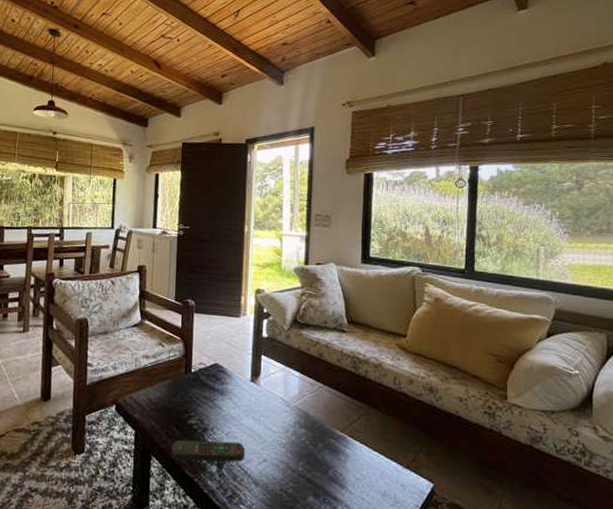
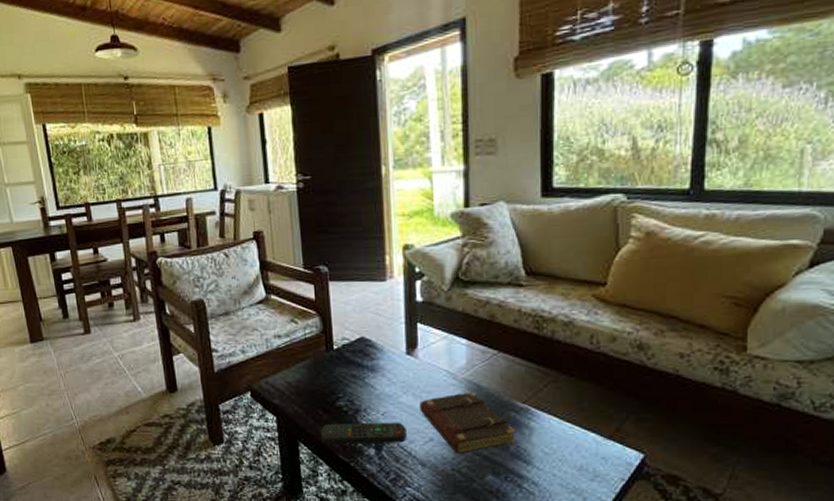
book: none [257,418,334,475] -> present [419,391,516,454]

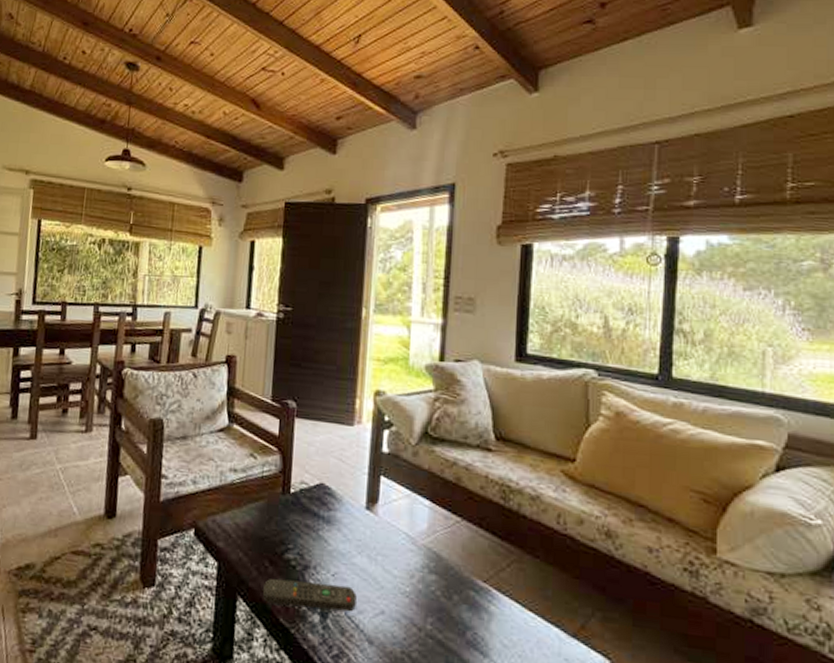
book: present [419,391,516,454] -> none [373,561,474,635]

